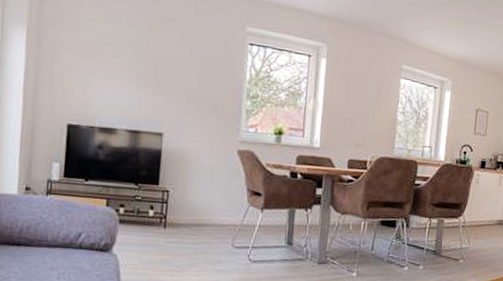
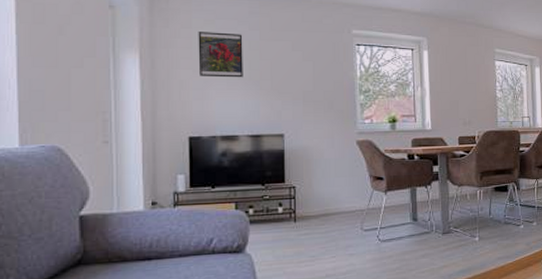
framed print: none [84,13,132,68] -> present [198,32,243,78]

